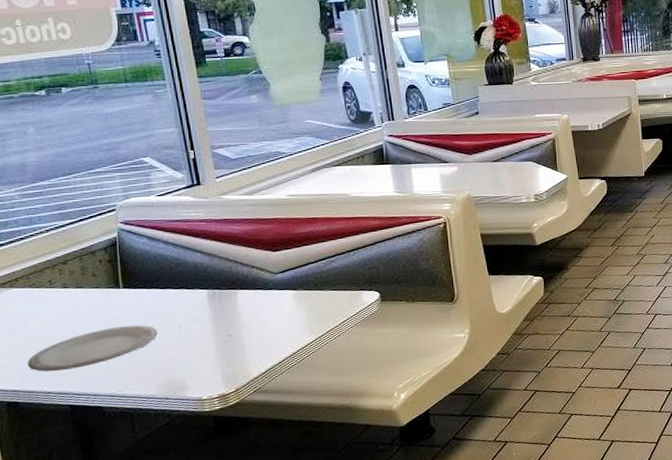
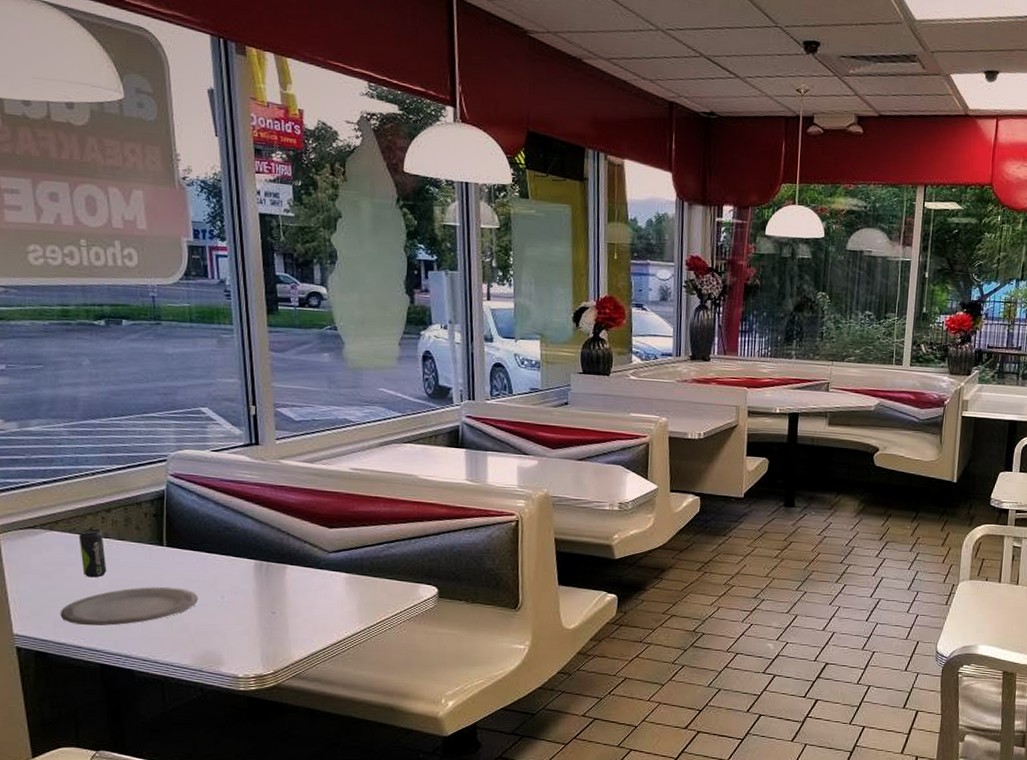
beverage can: none [38,281,69,327] -> present [78,529,107,578]

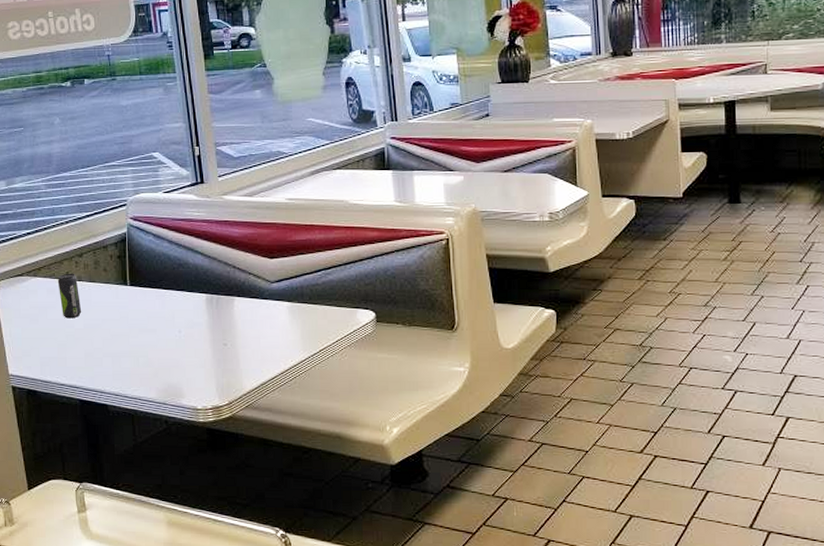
plate: present [60,586,198,626] -> none [45,324,159,364]

